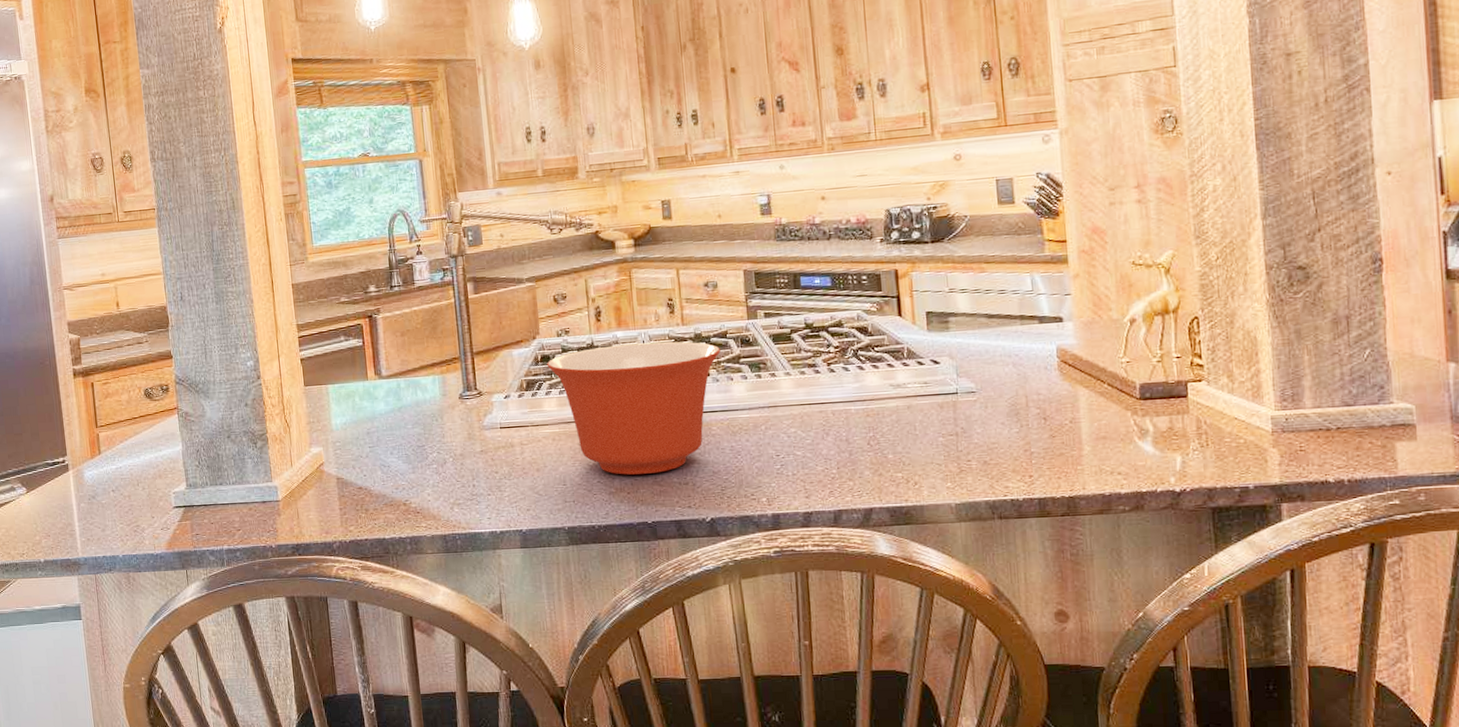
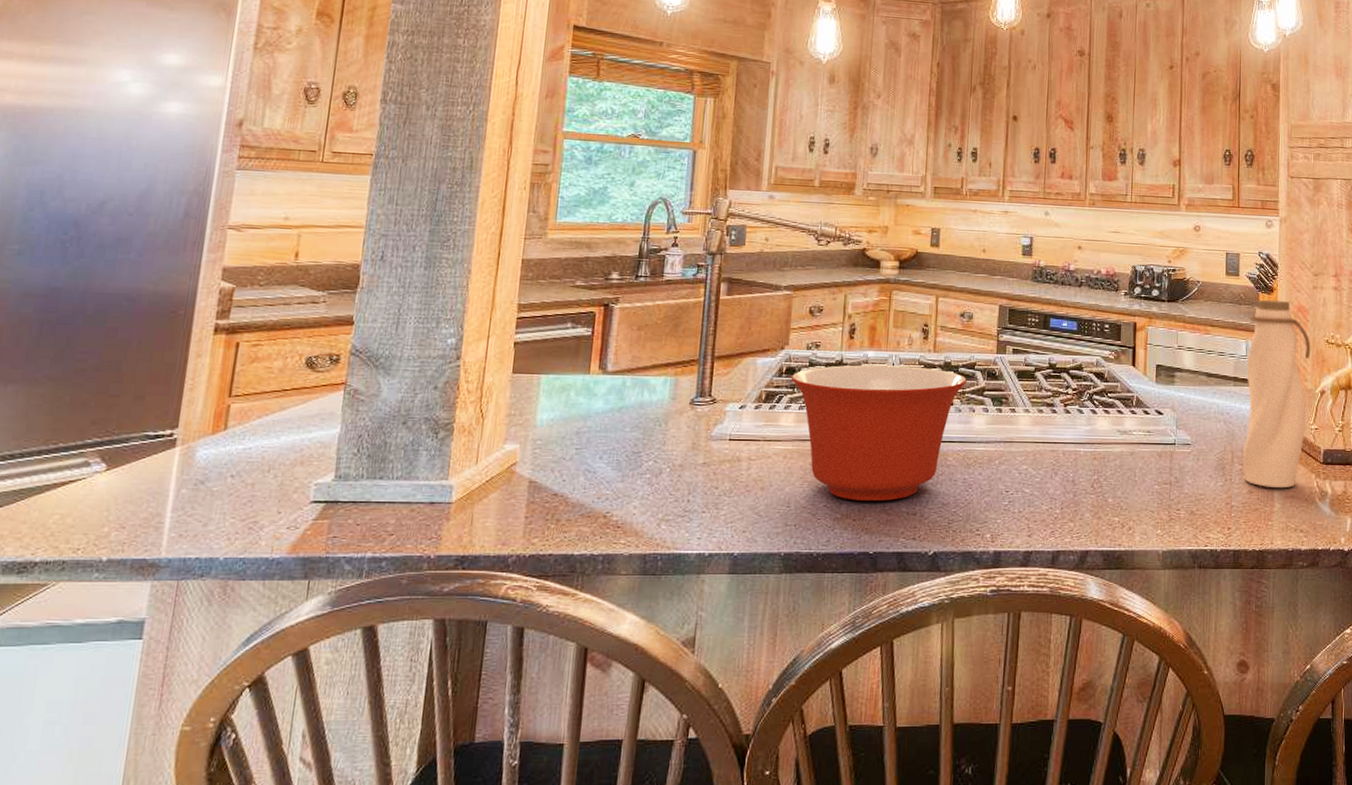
water bottle: none [1032,223,1114,431] -> present [1242,299,1311,489]

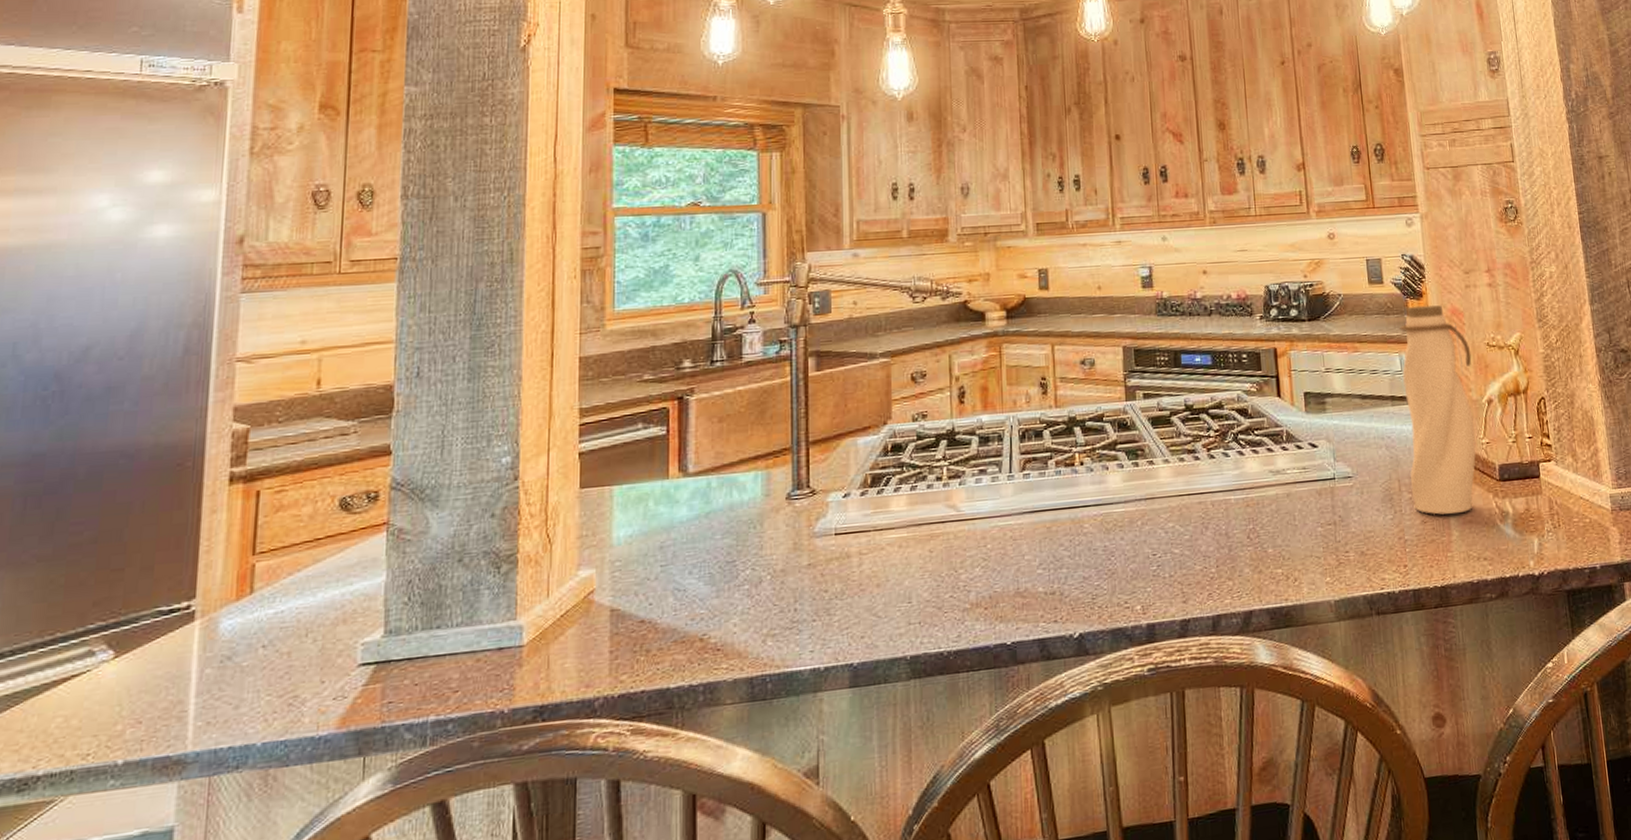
mixing bowl: present [790,365,967,501] -> none [897,426,1096,587]

